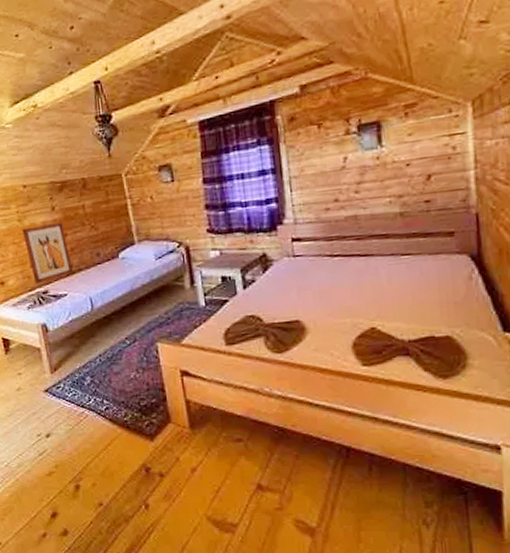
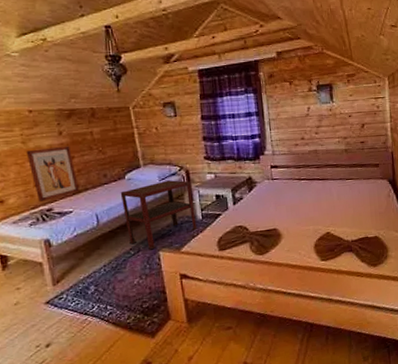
side table: none [114,258,200,340] -> present [120,180,198,250]

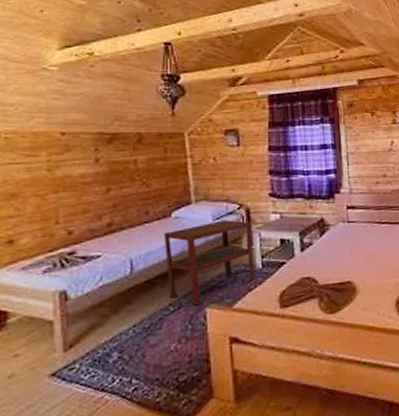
wall art: present [25,146,79,202] -> none [50,175,113,243]

